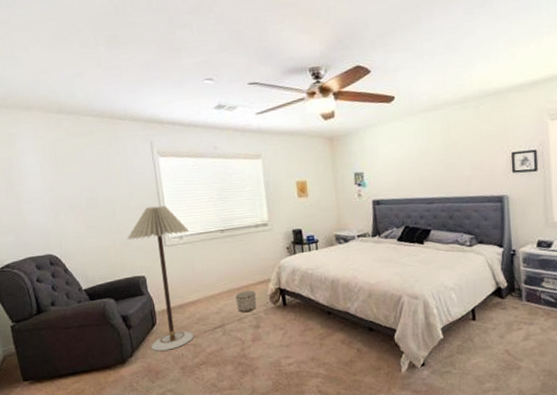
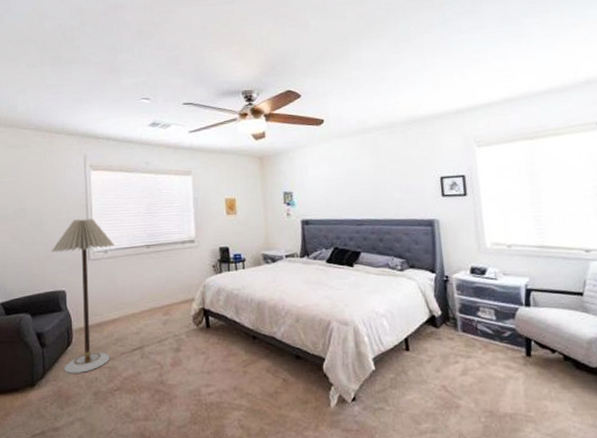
planter: present [236,290,257,313] -> none [157,309,179,334]

